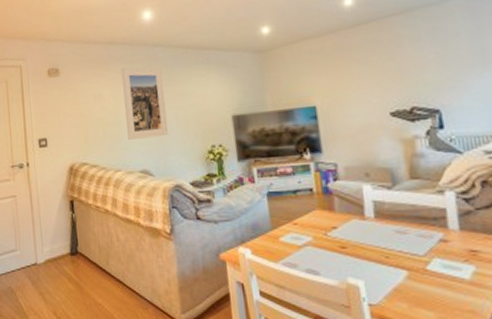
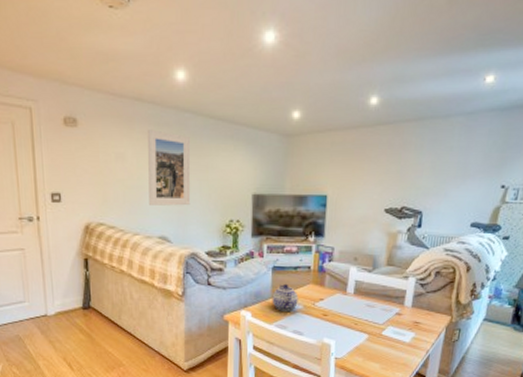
teapot: none [272,212,306,246] -> present [272,284,299,311]

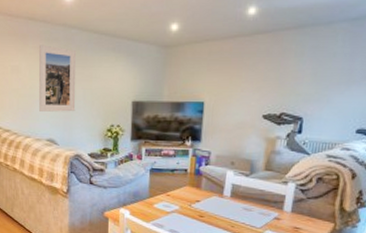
teapot: present [272,284,299,311] -> none [149,185,175,211]

